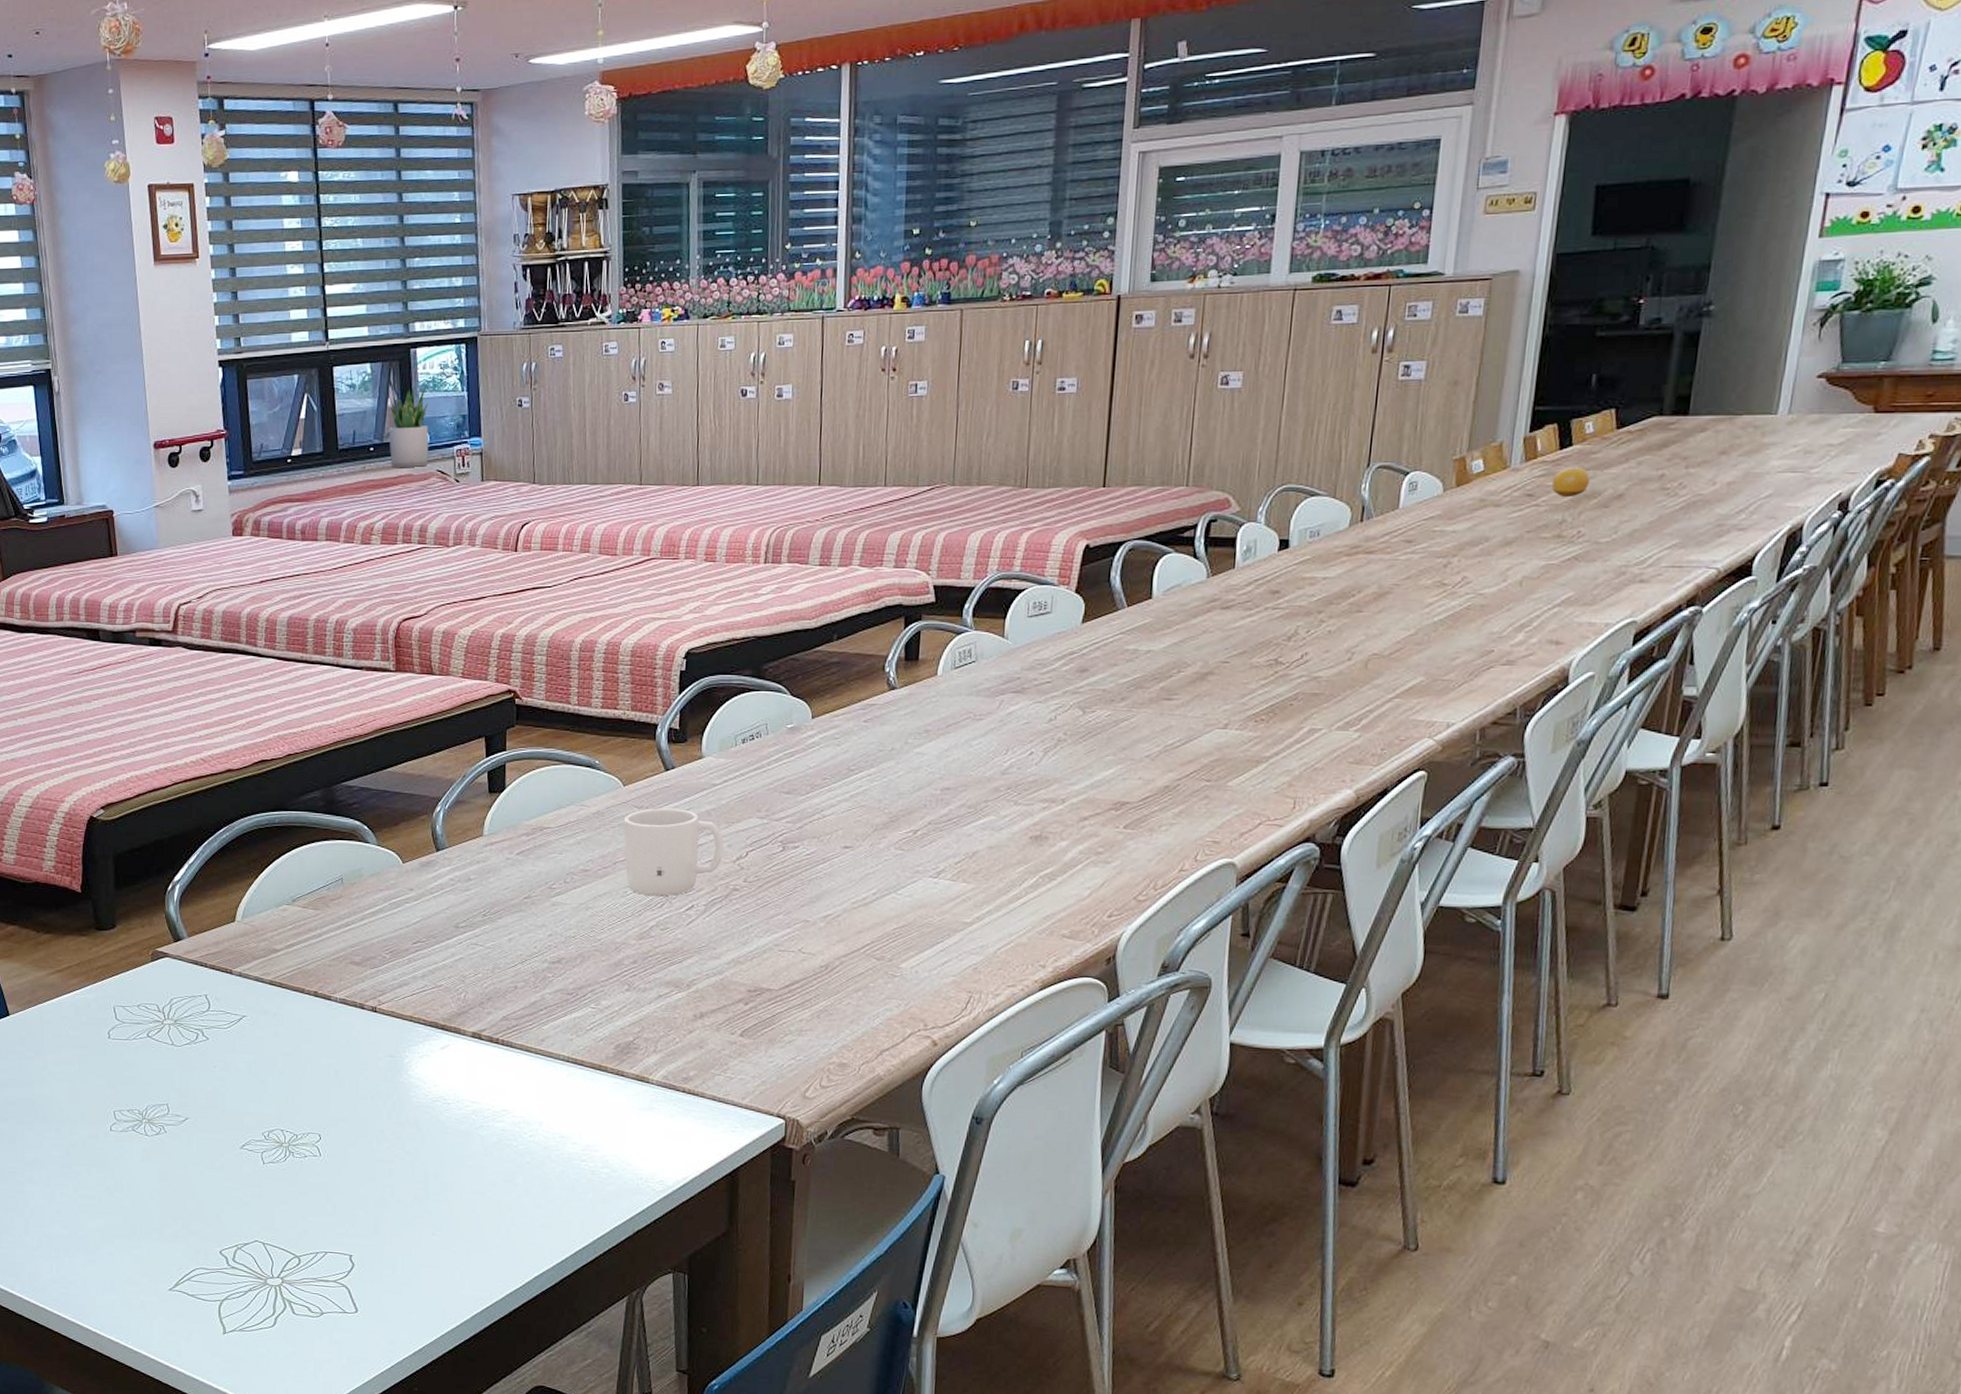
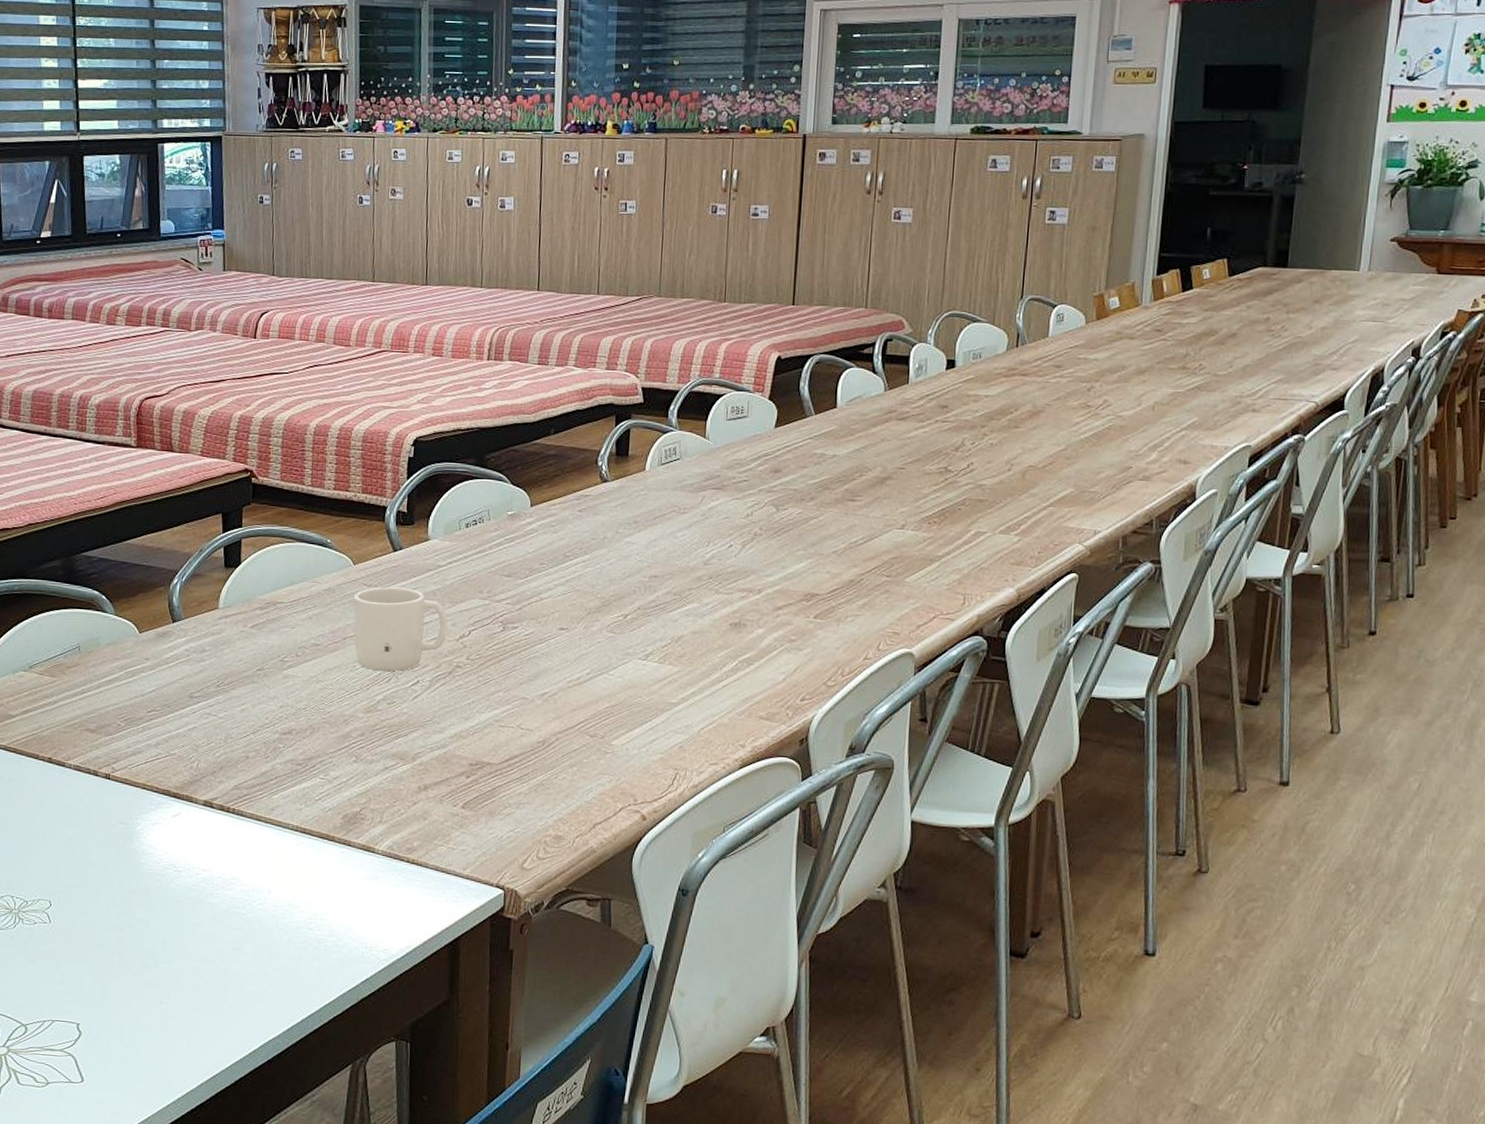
planter: present [389,386,429,469] -> none [135,178,174,255]
fruit: present [1551,466,1590,498] -> none [1176,307,1208,334]

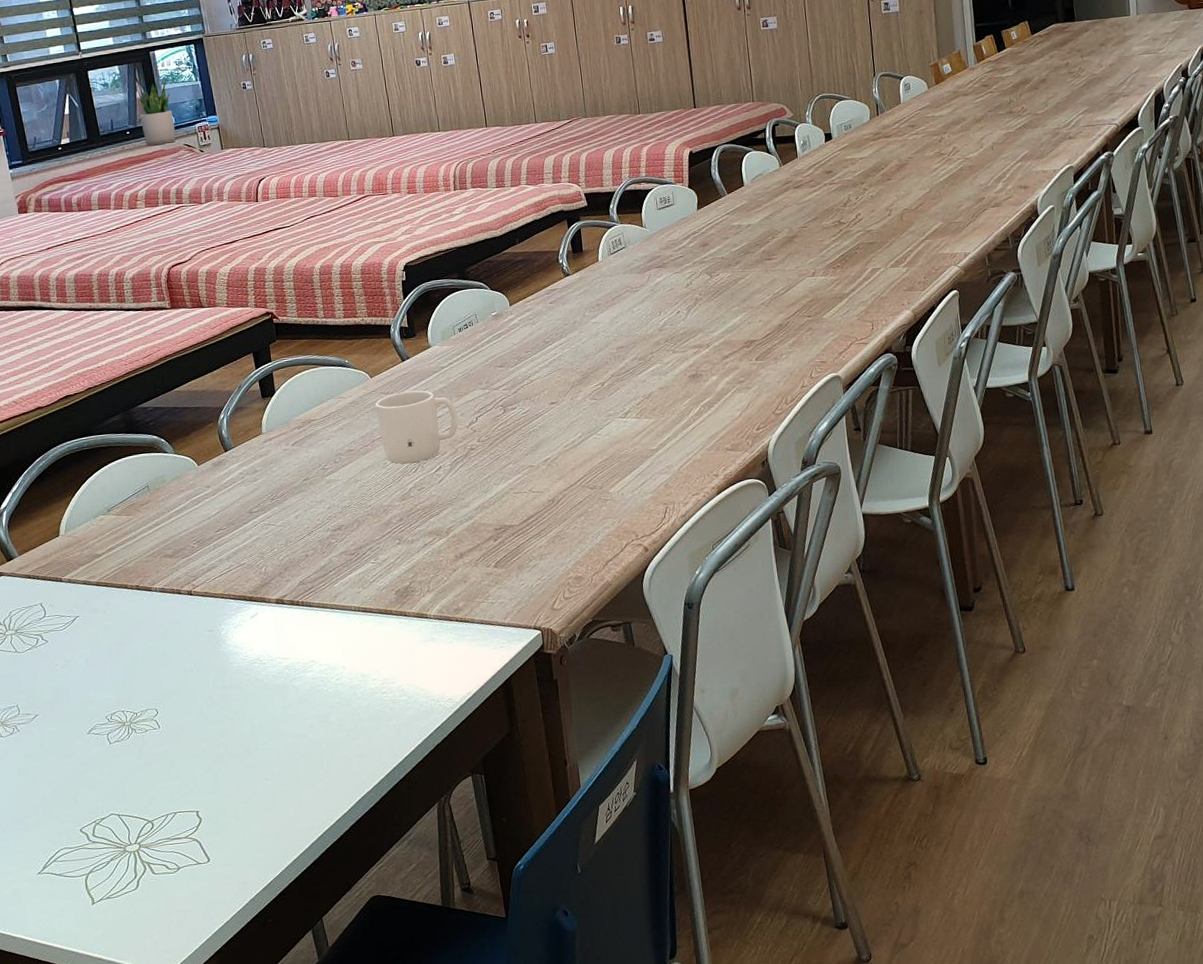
planter: none [135,178,174,255] -> present [138,79,176,146]

